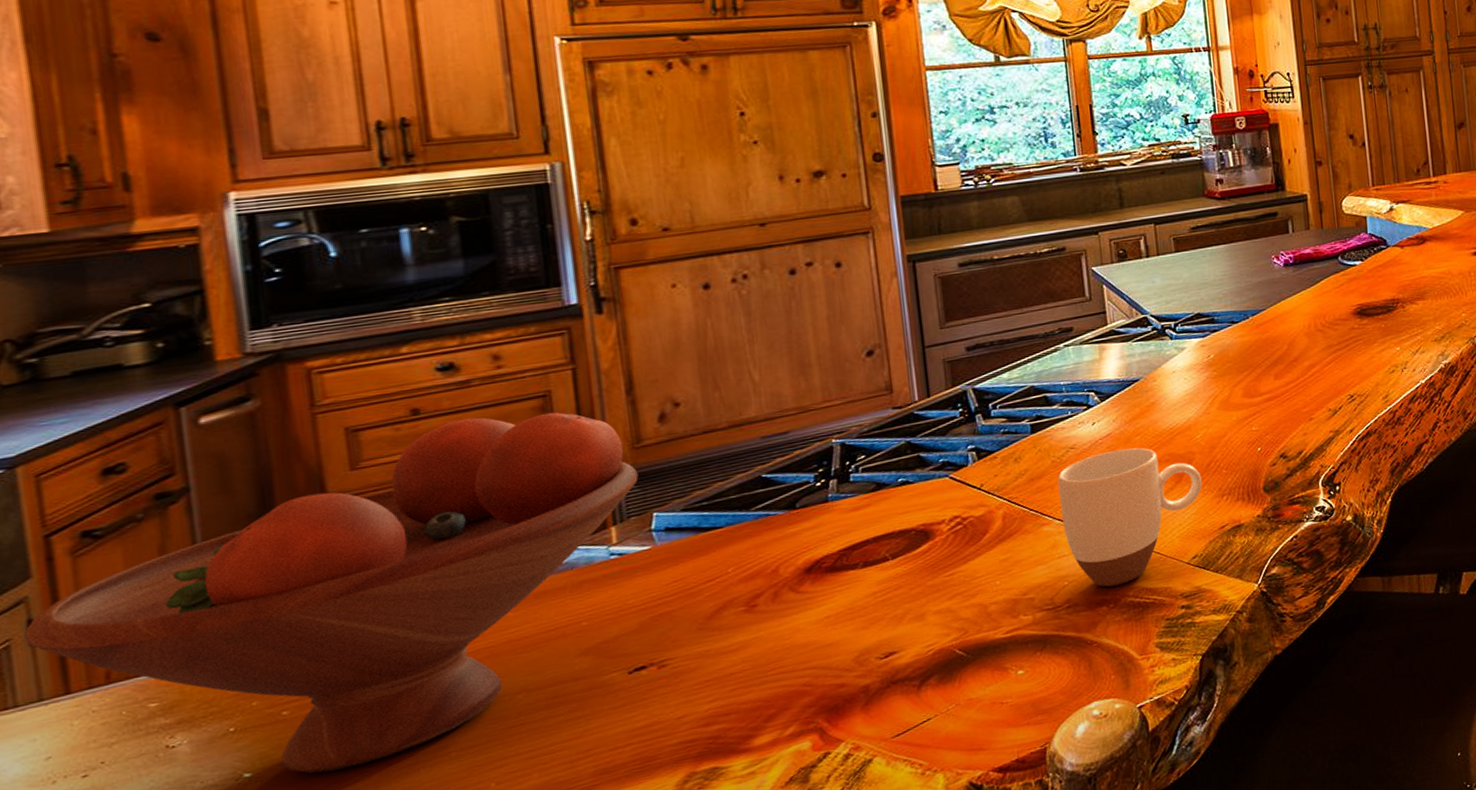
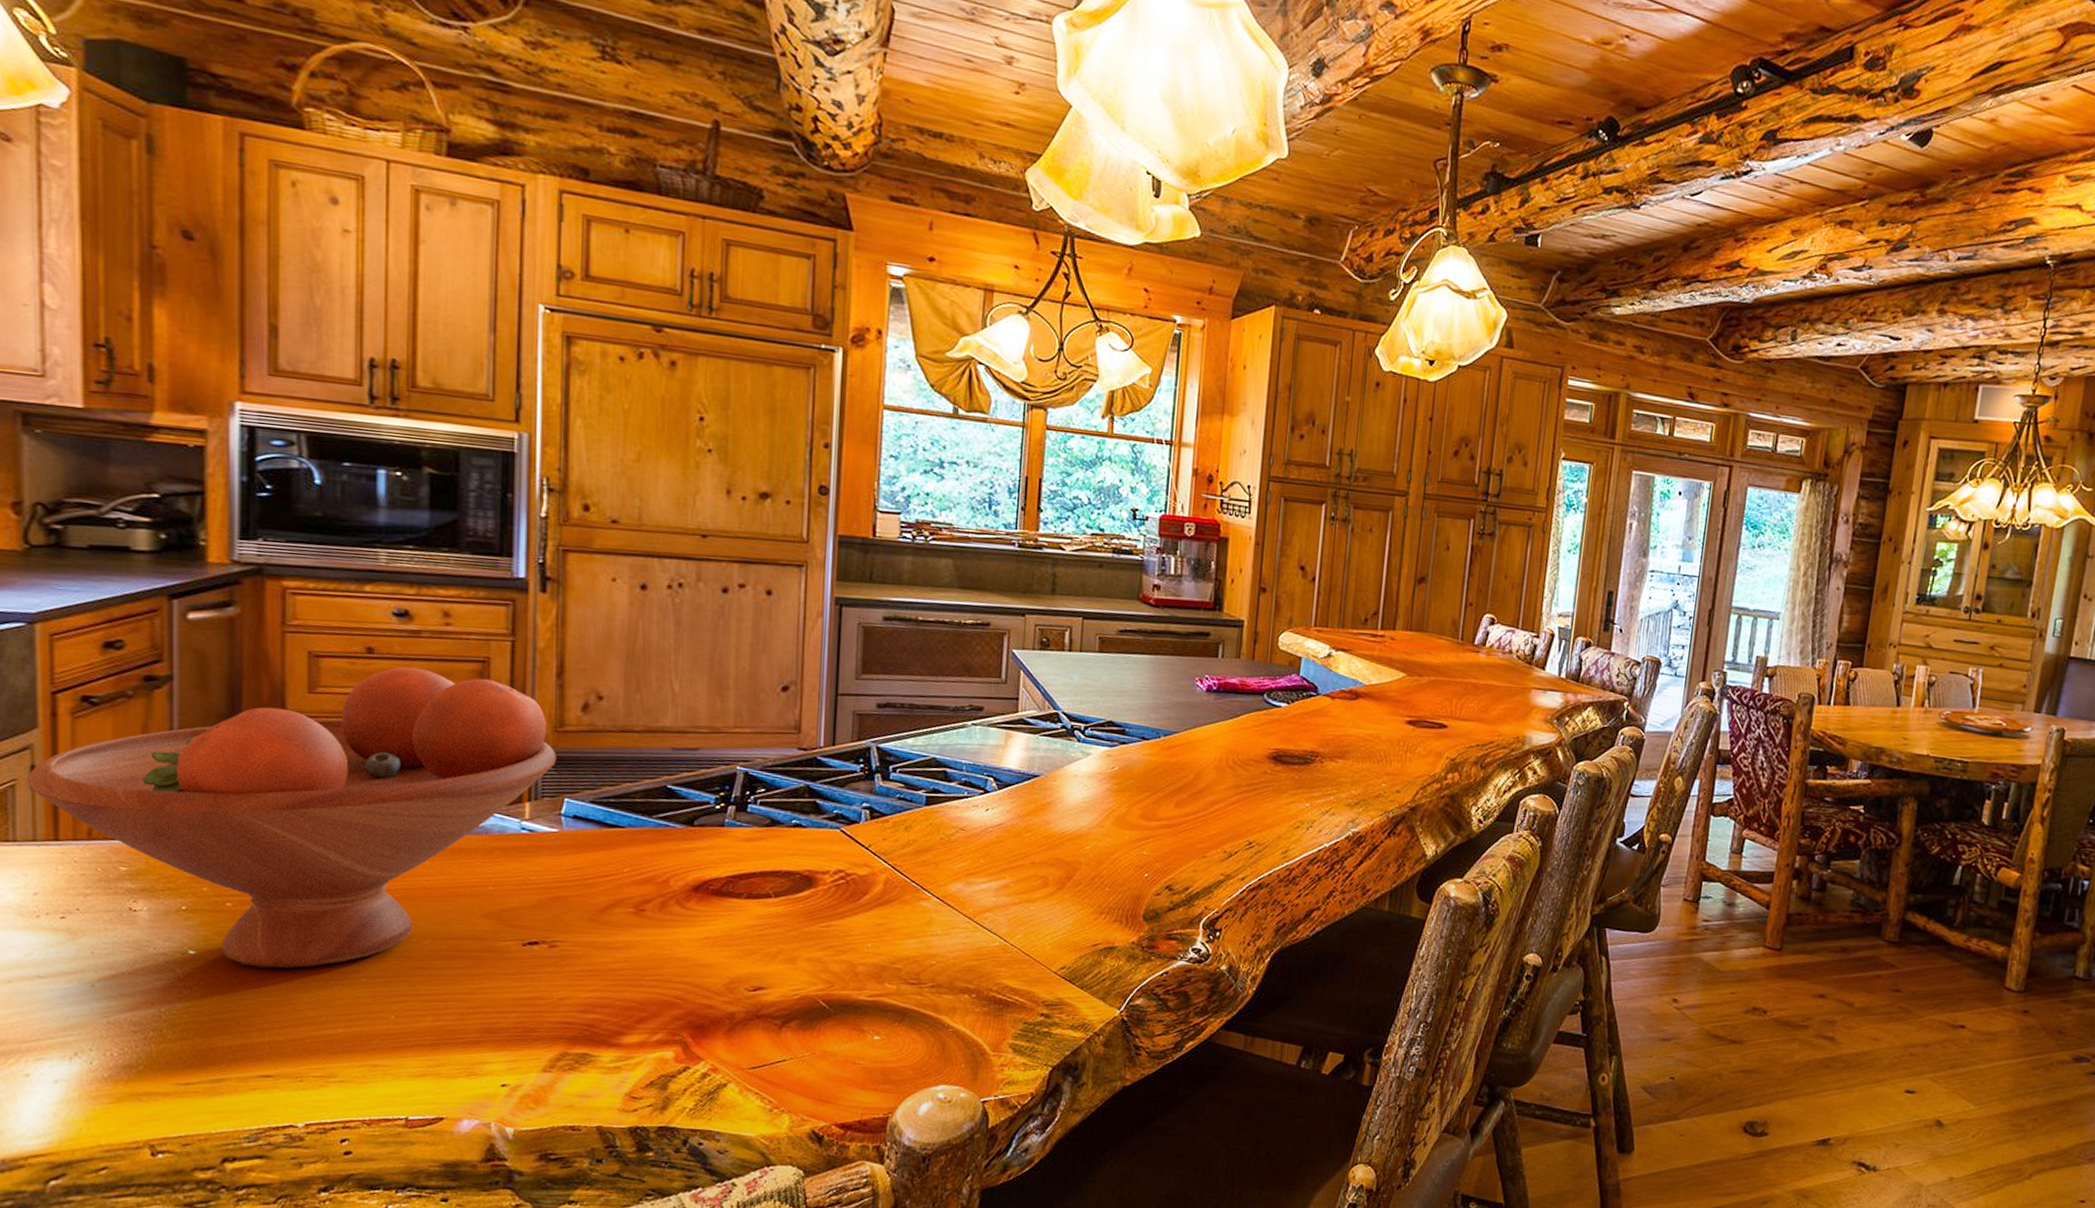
mug: present [1057,447,1202,587] -> none [940,841,1084,977]

